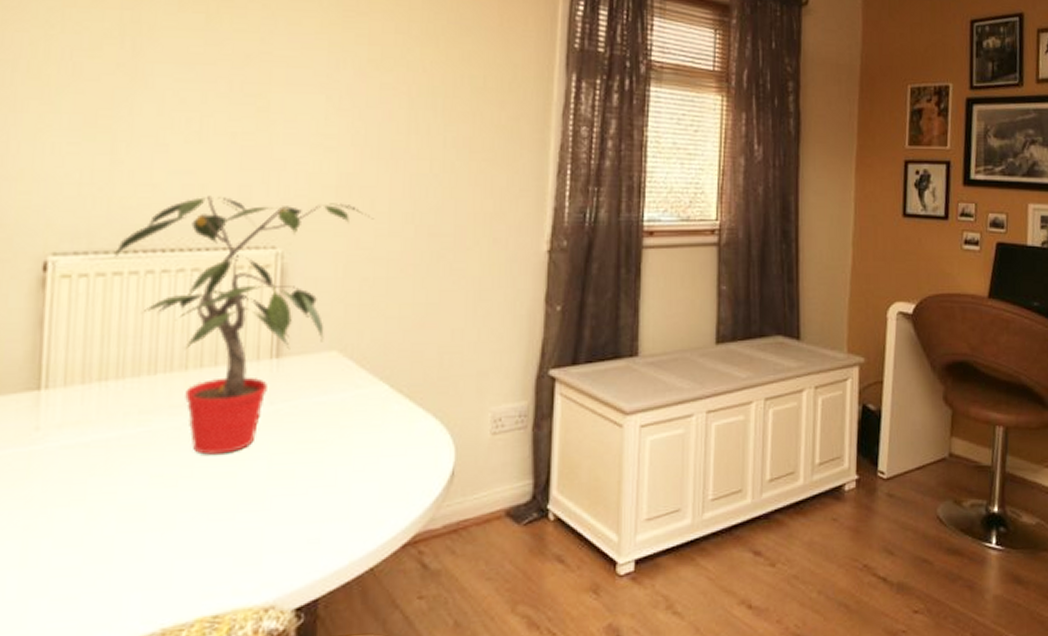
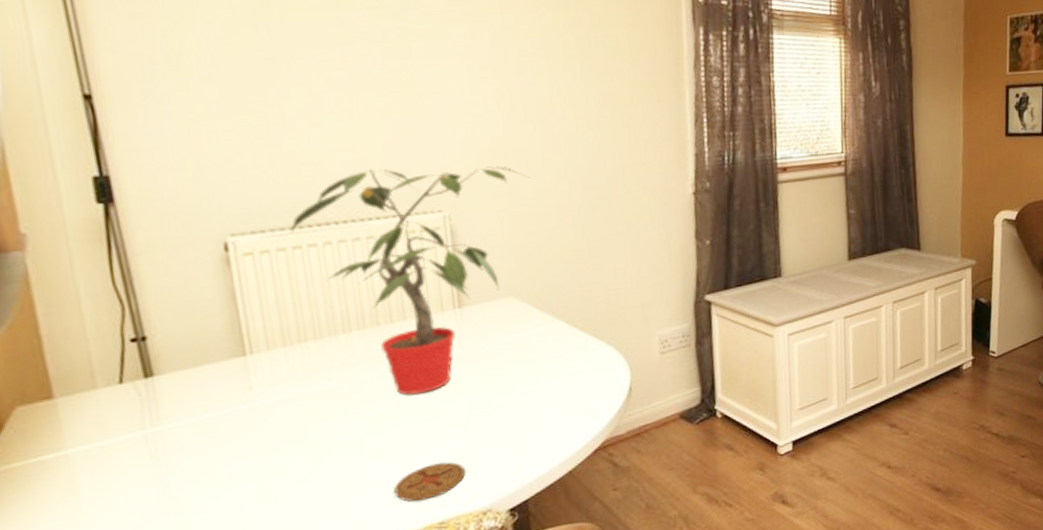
coaster: none [169,540,252,586] -> present [394,462,465,502]

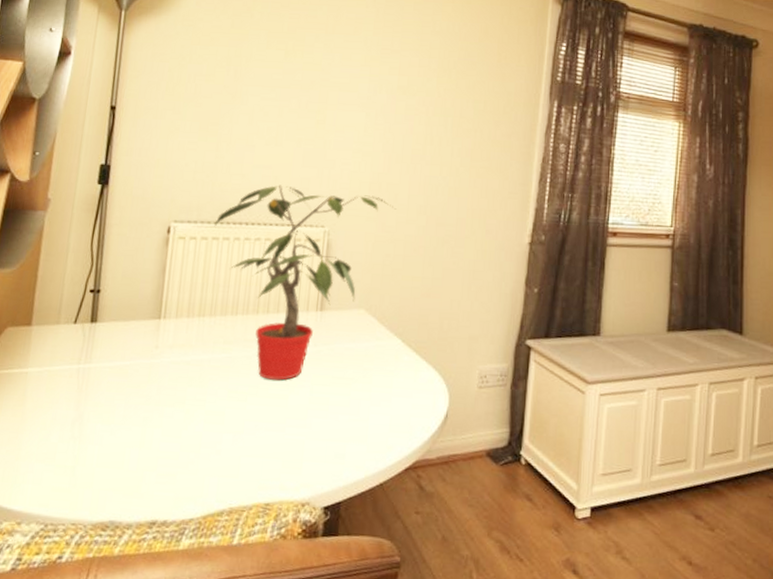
coaster: present [394,462,465,502] -> none [237,446,296,479]

